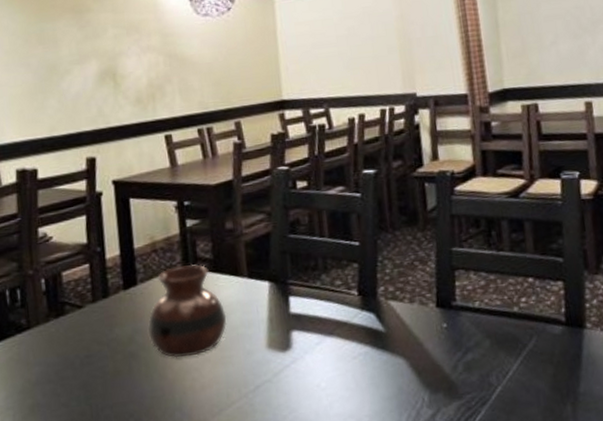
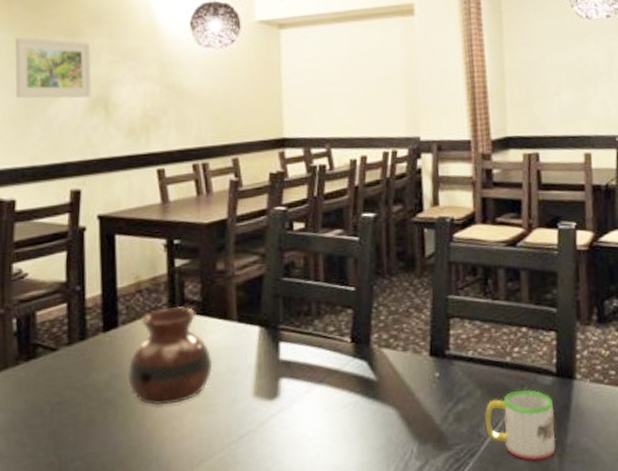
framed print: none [27,16,100,74] -> present [14,37,92,99]
mug: none [494,339,568,409] -> present [484,390,556,461]

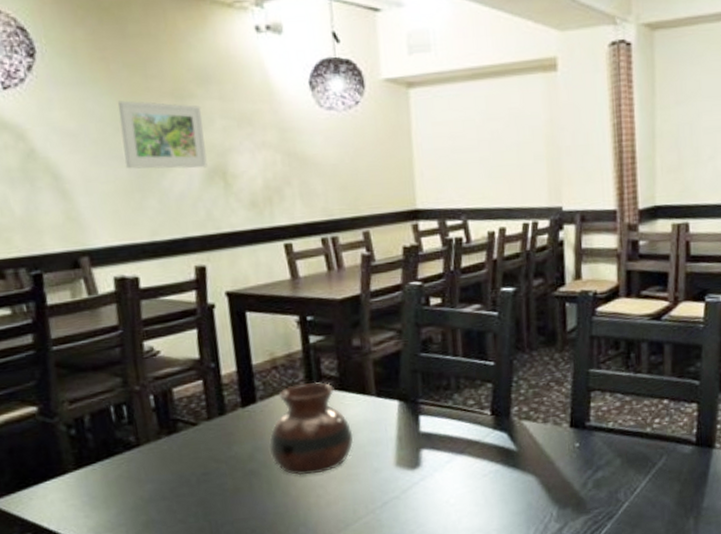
mug: present [484,390,556,461] -> none [623,458,693,523]

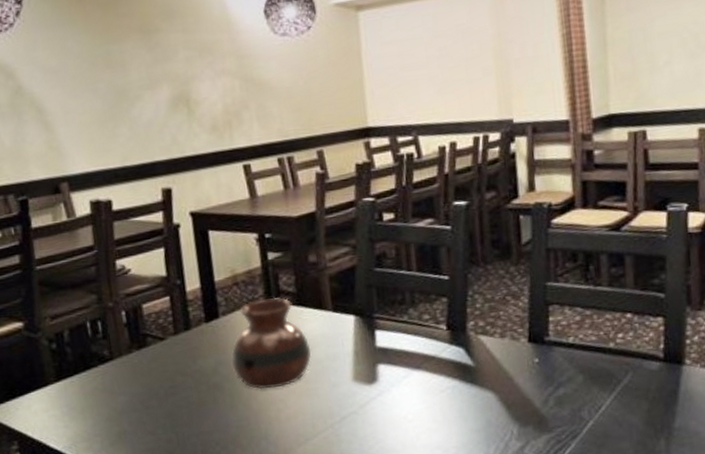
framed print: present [117,100,207,169] -> none [92,38,172,100]

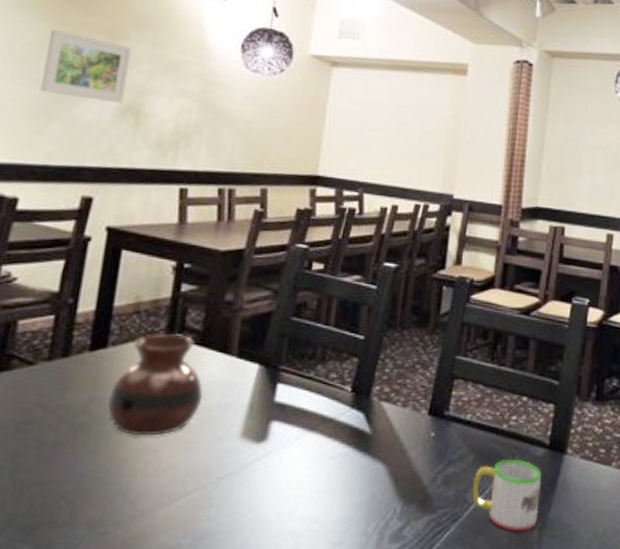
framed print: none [92,38,172,100] -> present [40,29,132,104]
mug: none [586,375,663,444] -> present [472,458,542,532]

